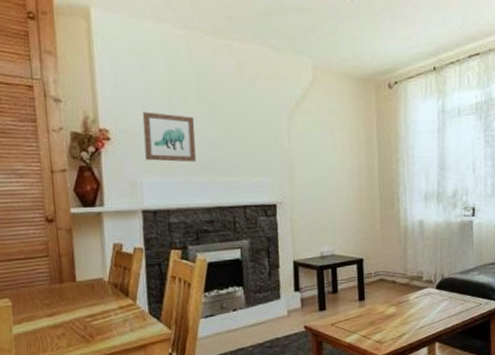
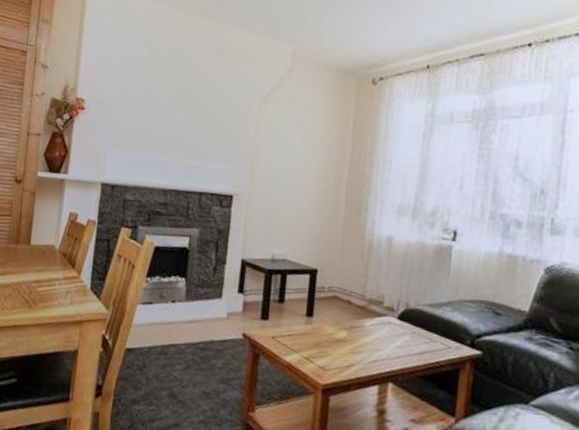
wall art: present [142,112,196,162] -> none [113,85,166,141]

